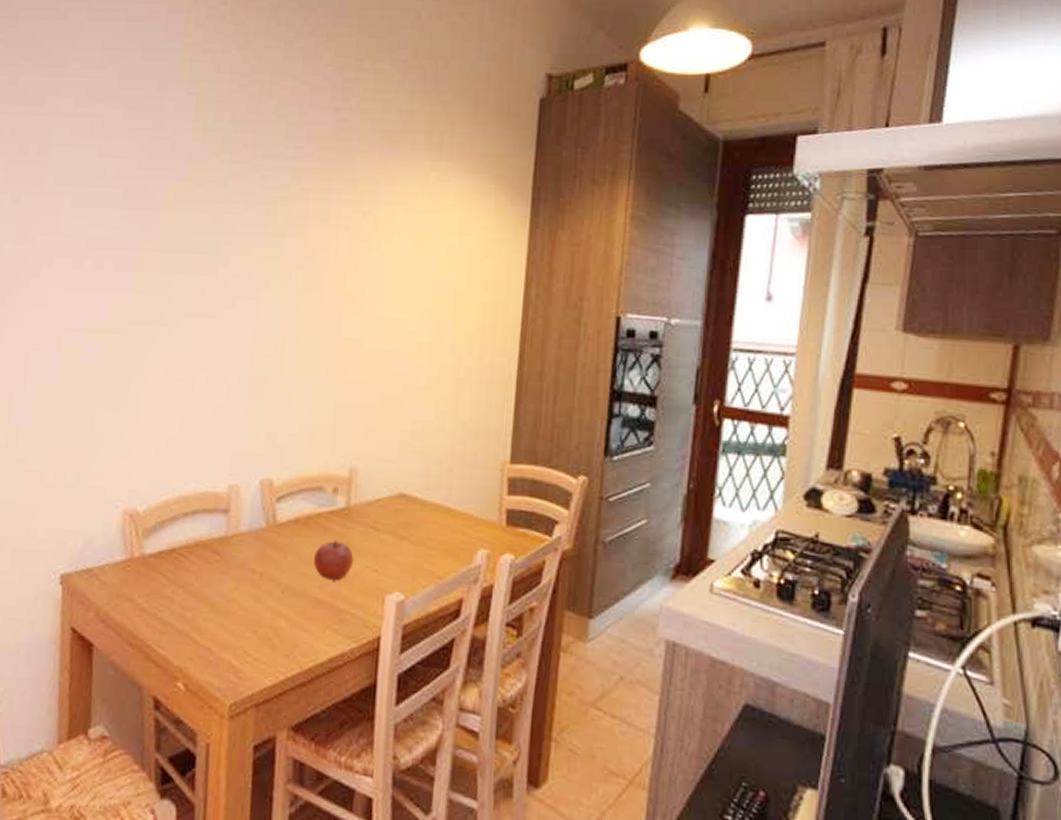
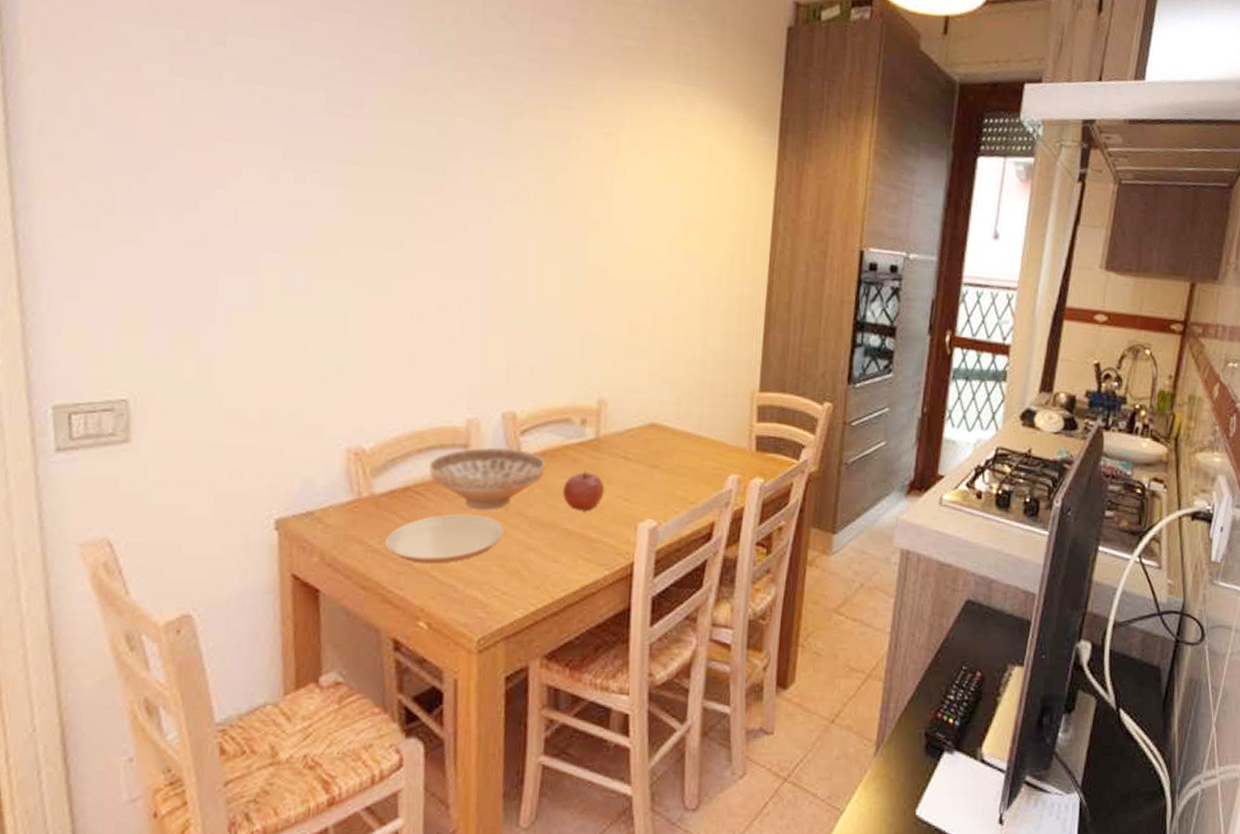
plate: none [151,577,258,626] -> present [384,513,505,564]
decorative bowl: none [193,513,298,574] -> present [429,448,546,509]

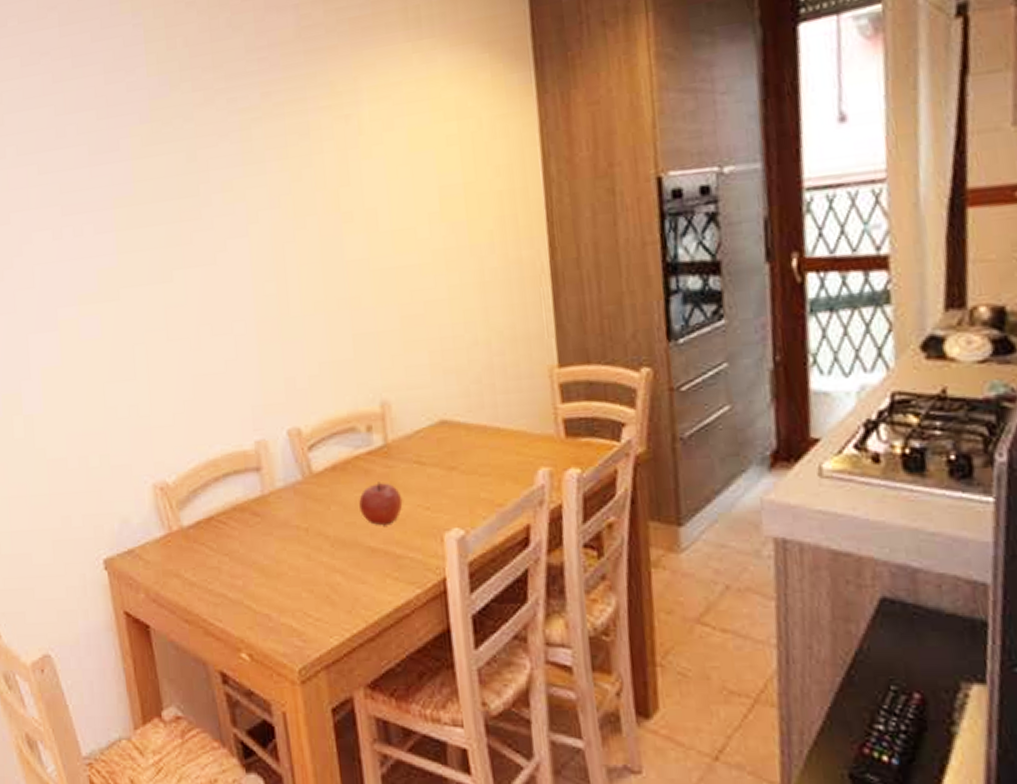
plate: present [384,513,505,564] -> none [198,539,308,593]
decorative bowl: present [429,448,546,509] -> none [227,466,338,532]

